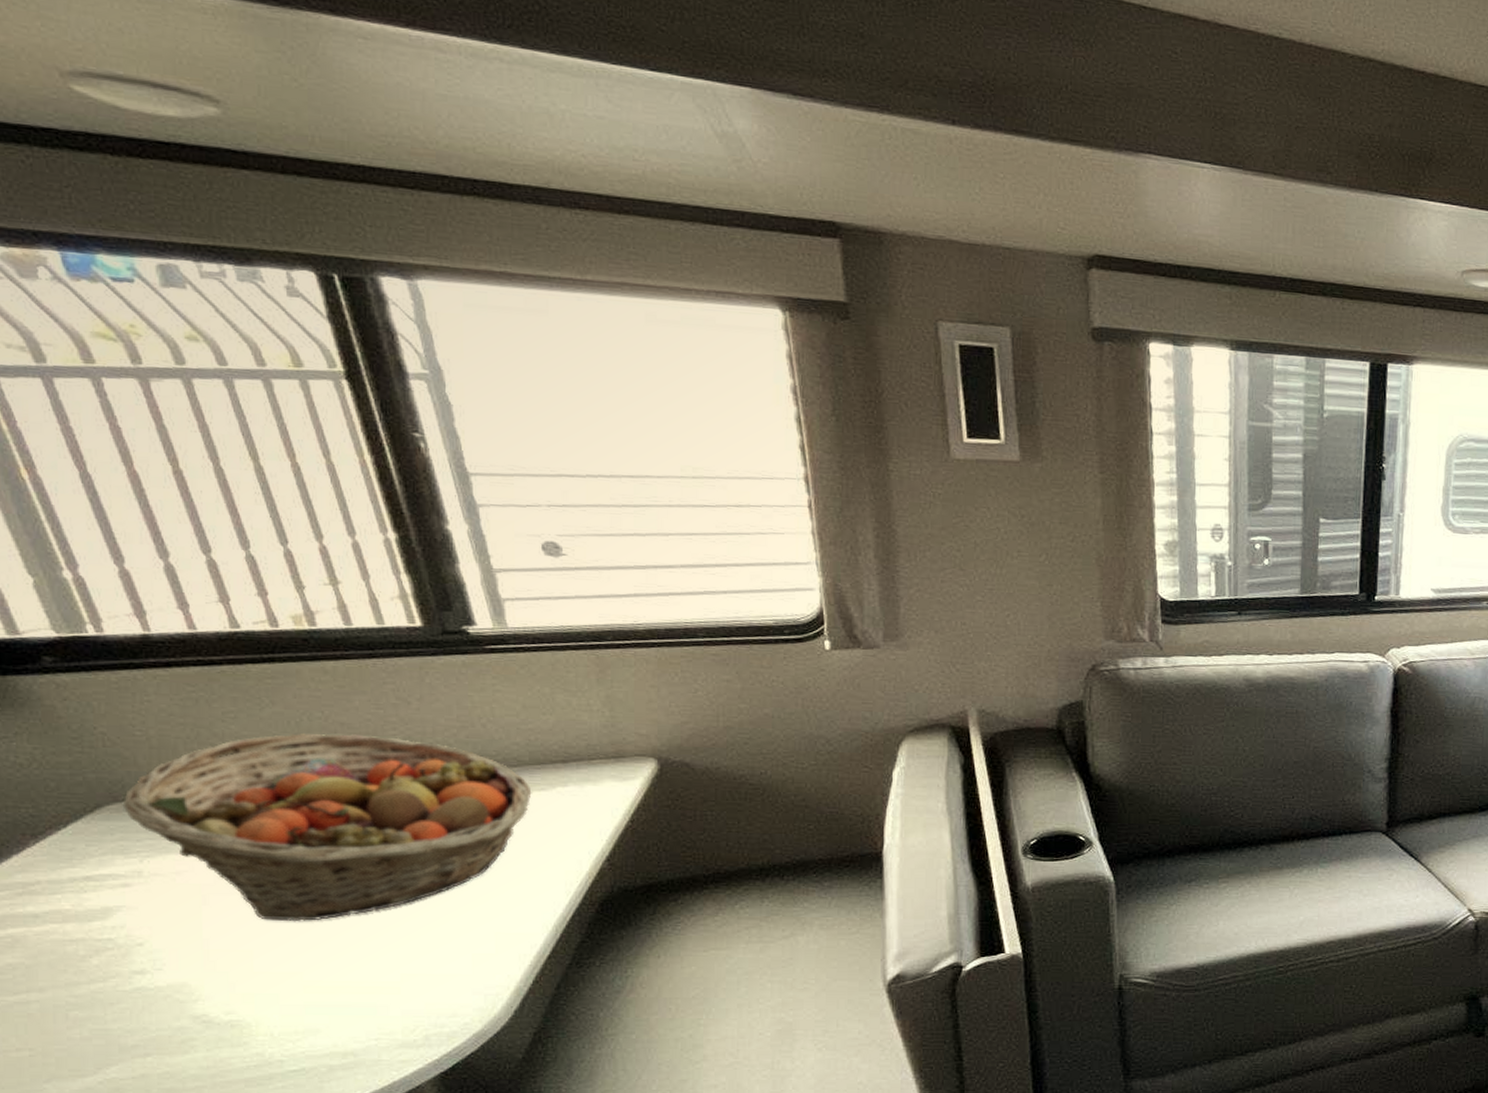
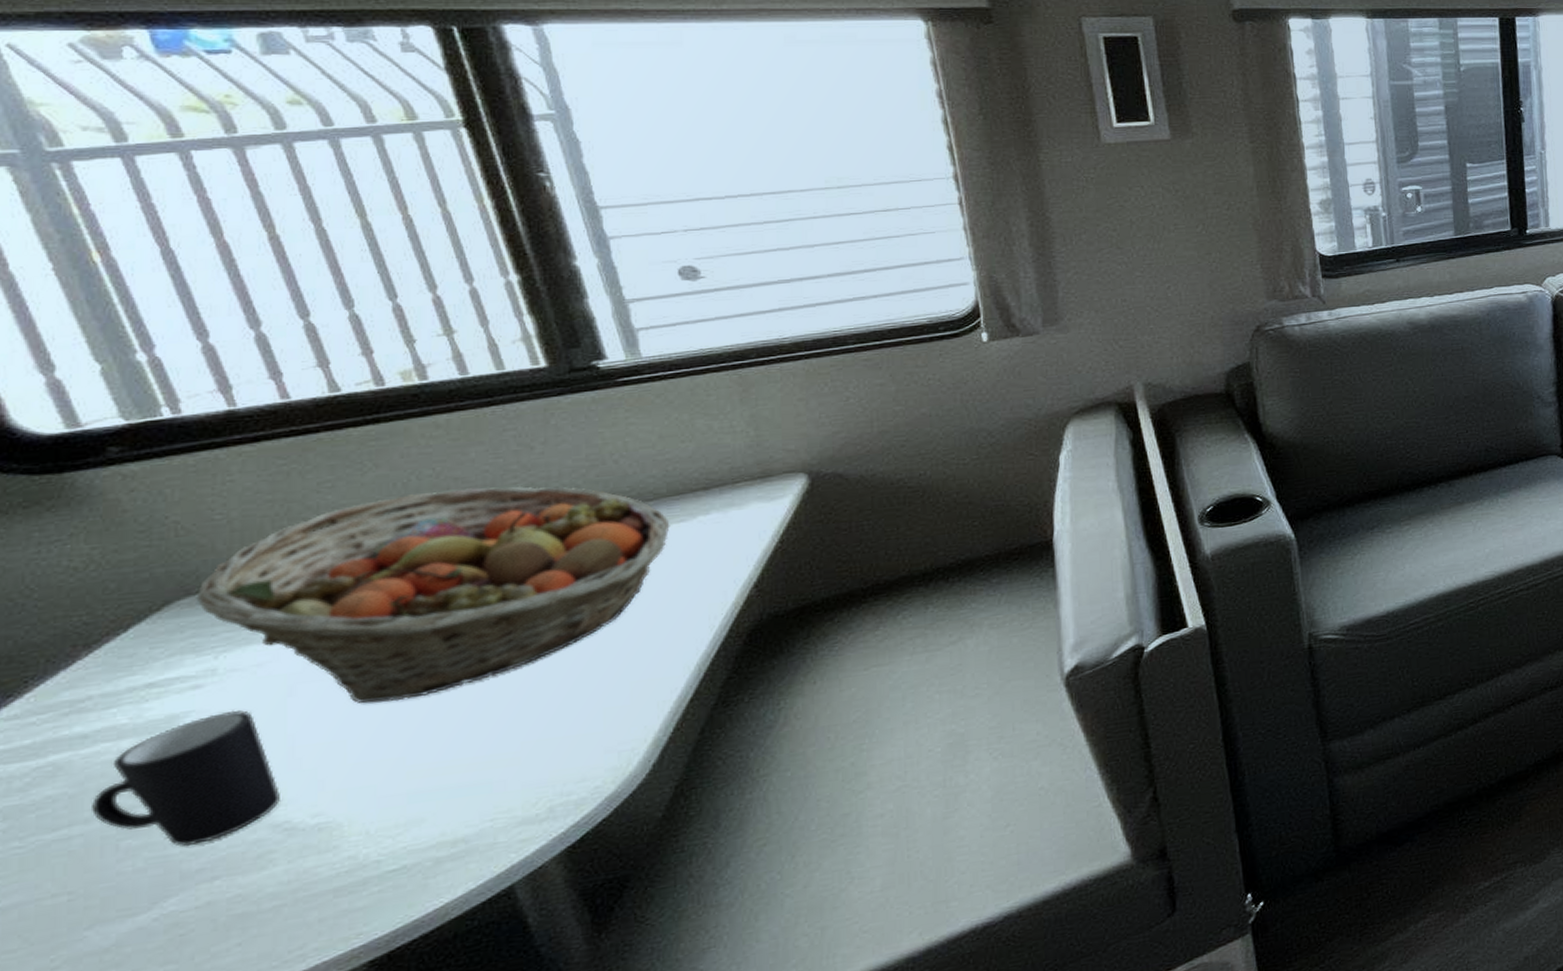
mug: none [45,910,198,1025] -> present [92,710,280,847]

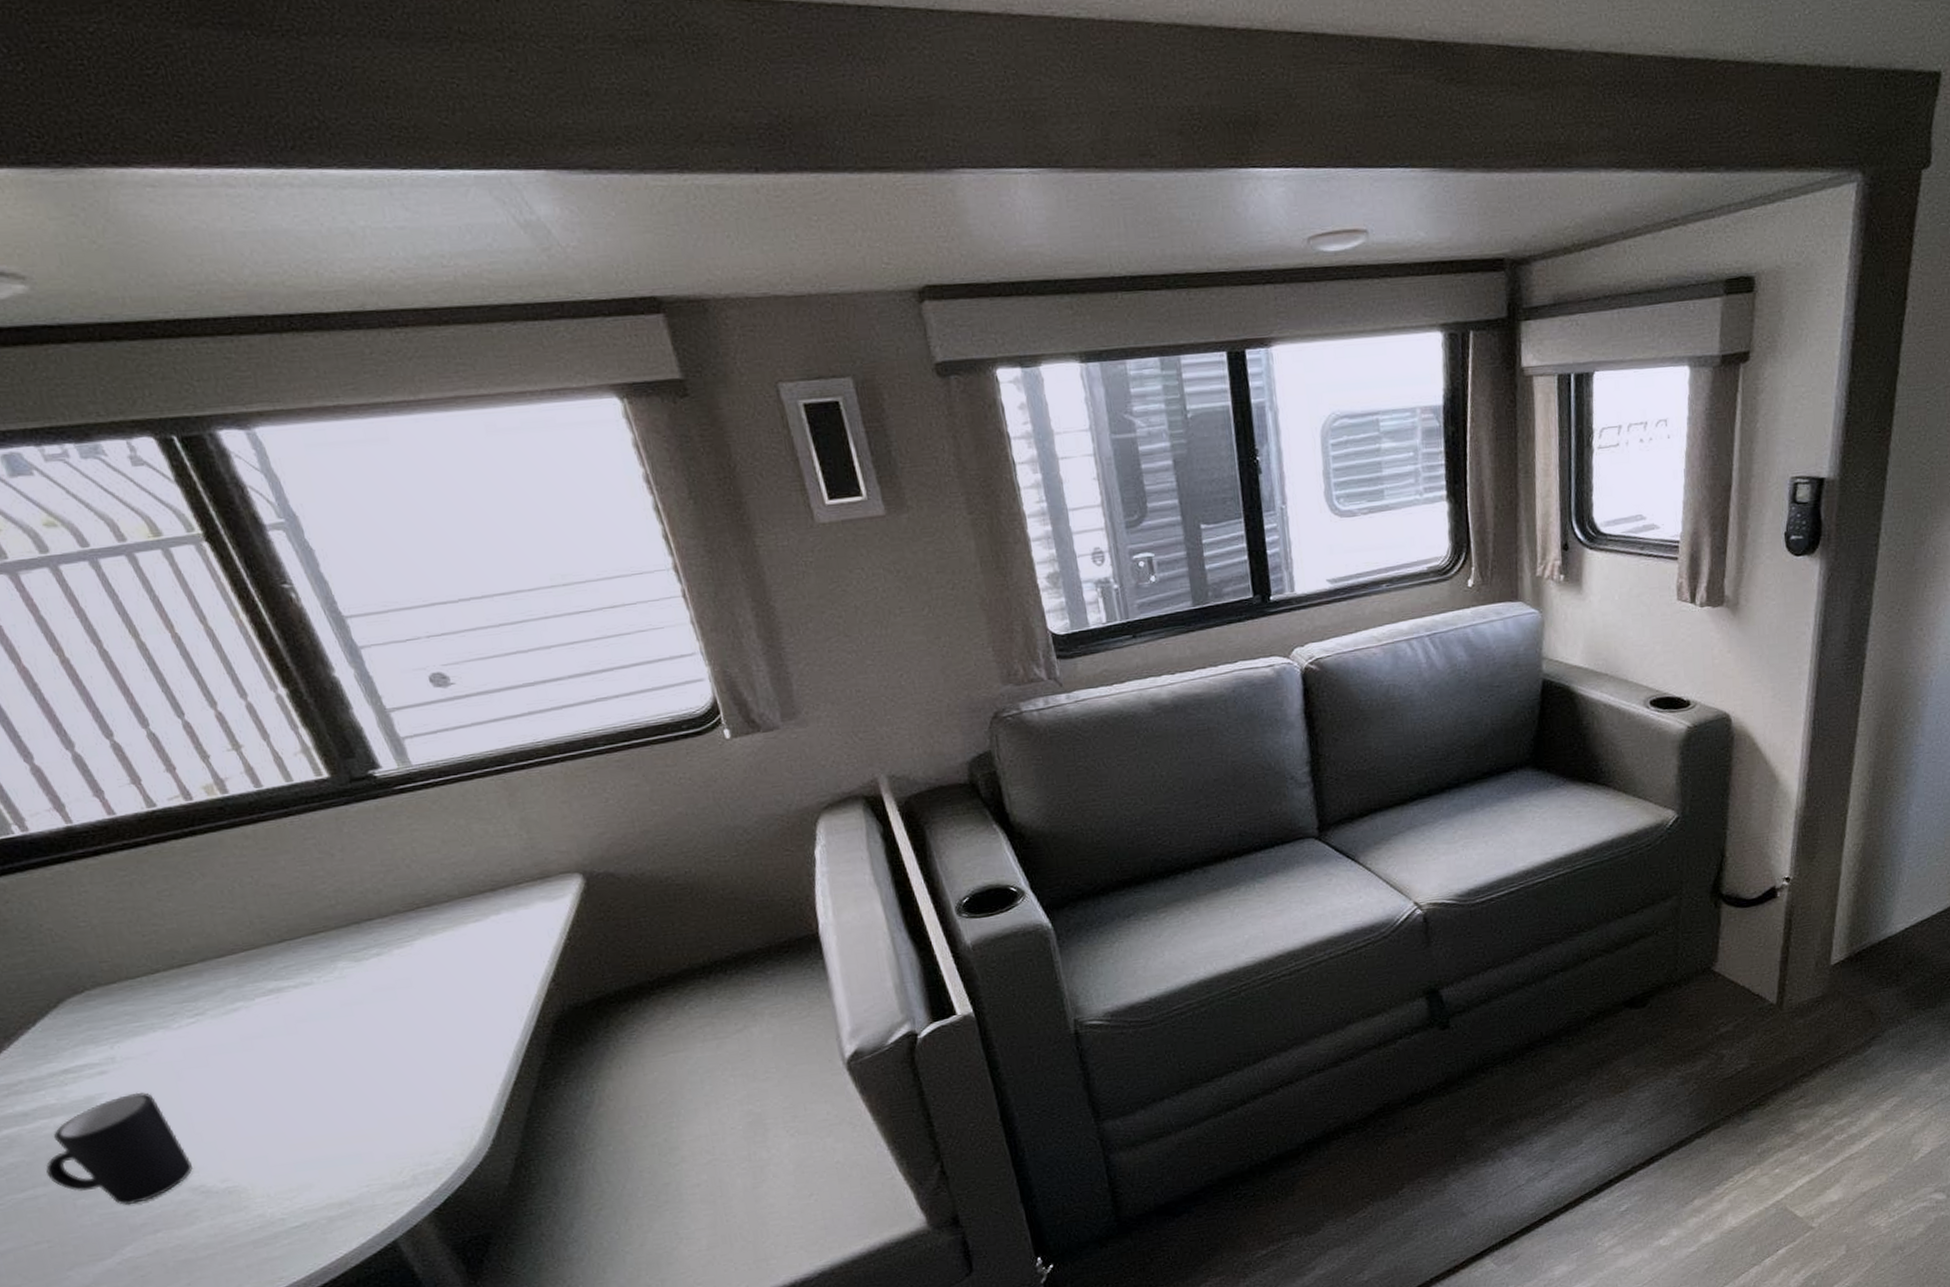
fruit basket: present [196,485,670,704] -> none [82,890,468,1087]

